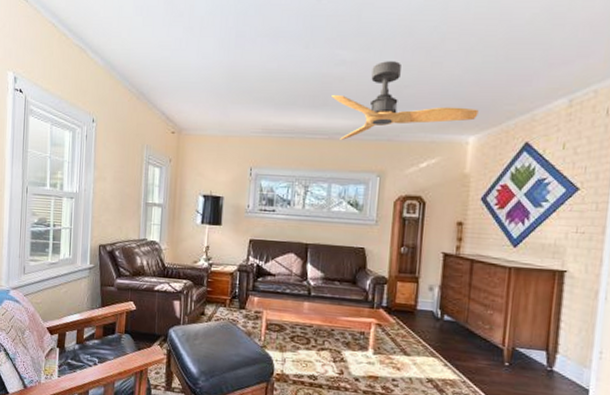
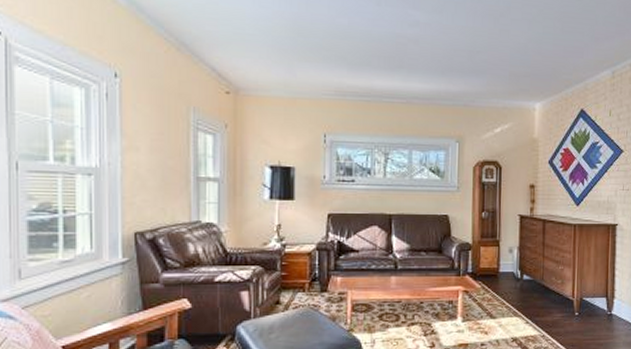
ceiling fan: present [331,61,479,140] -> none [407,25,542,105]

